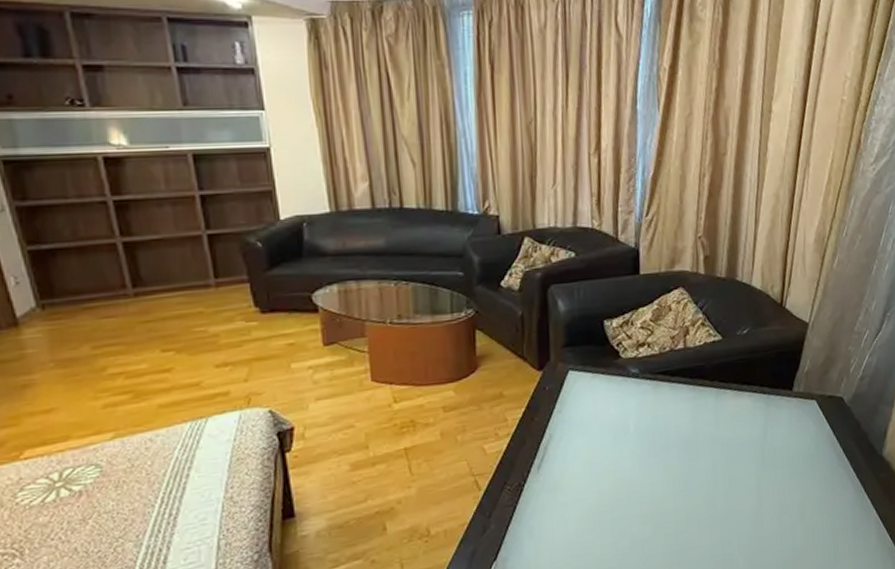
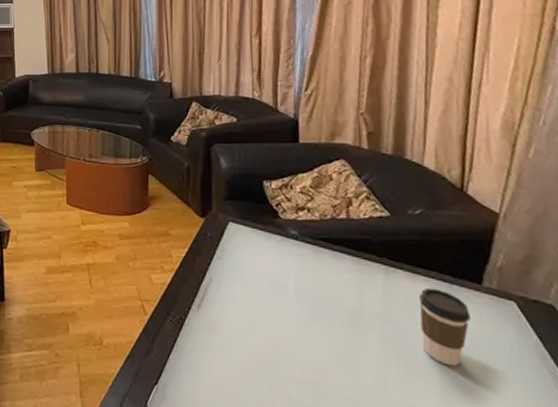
coffee cup: none [743,401,782,469] -> present [419,287,470,367]

